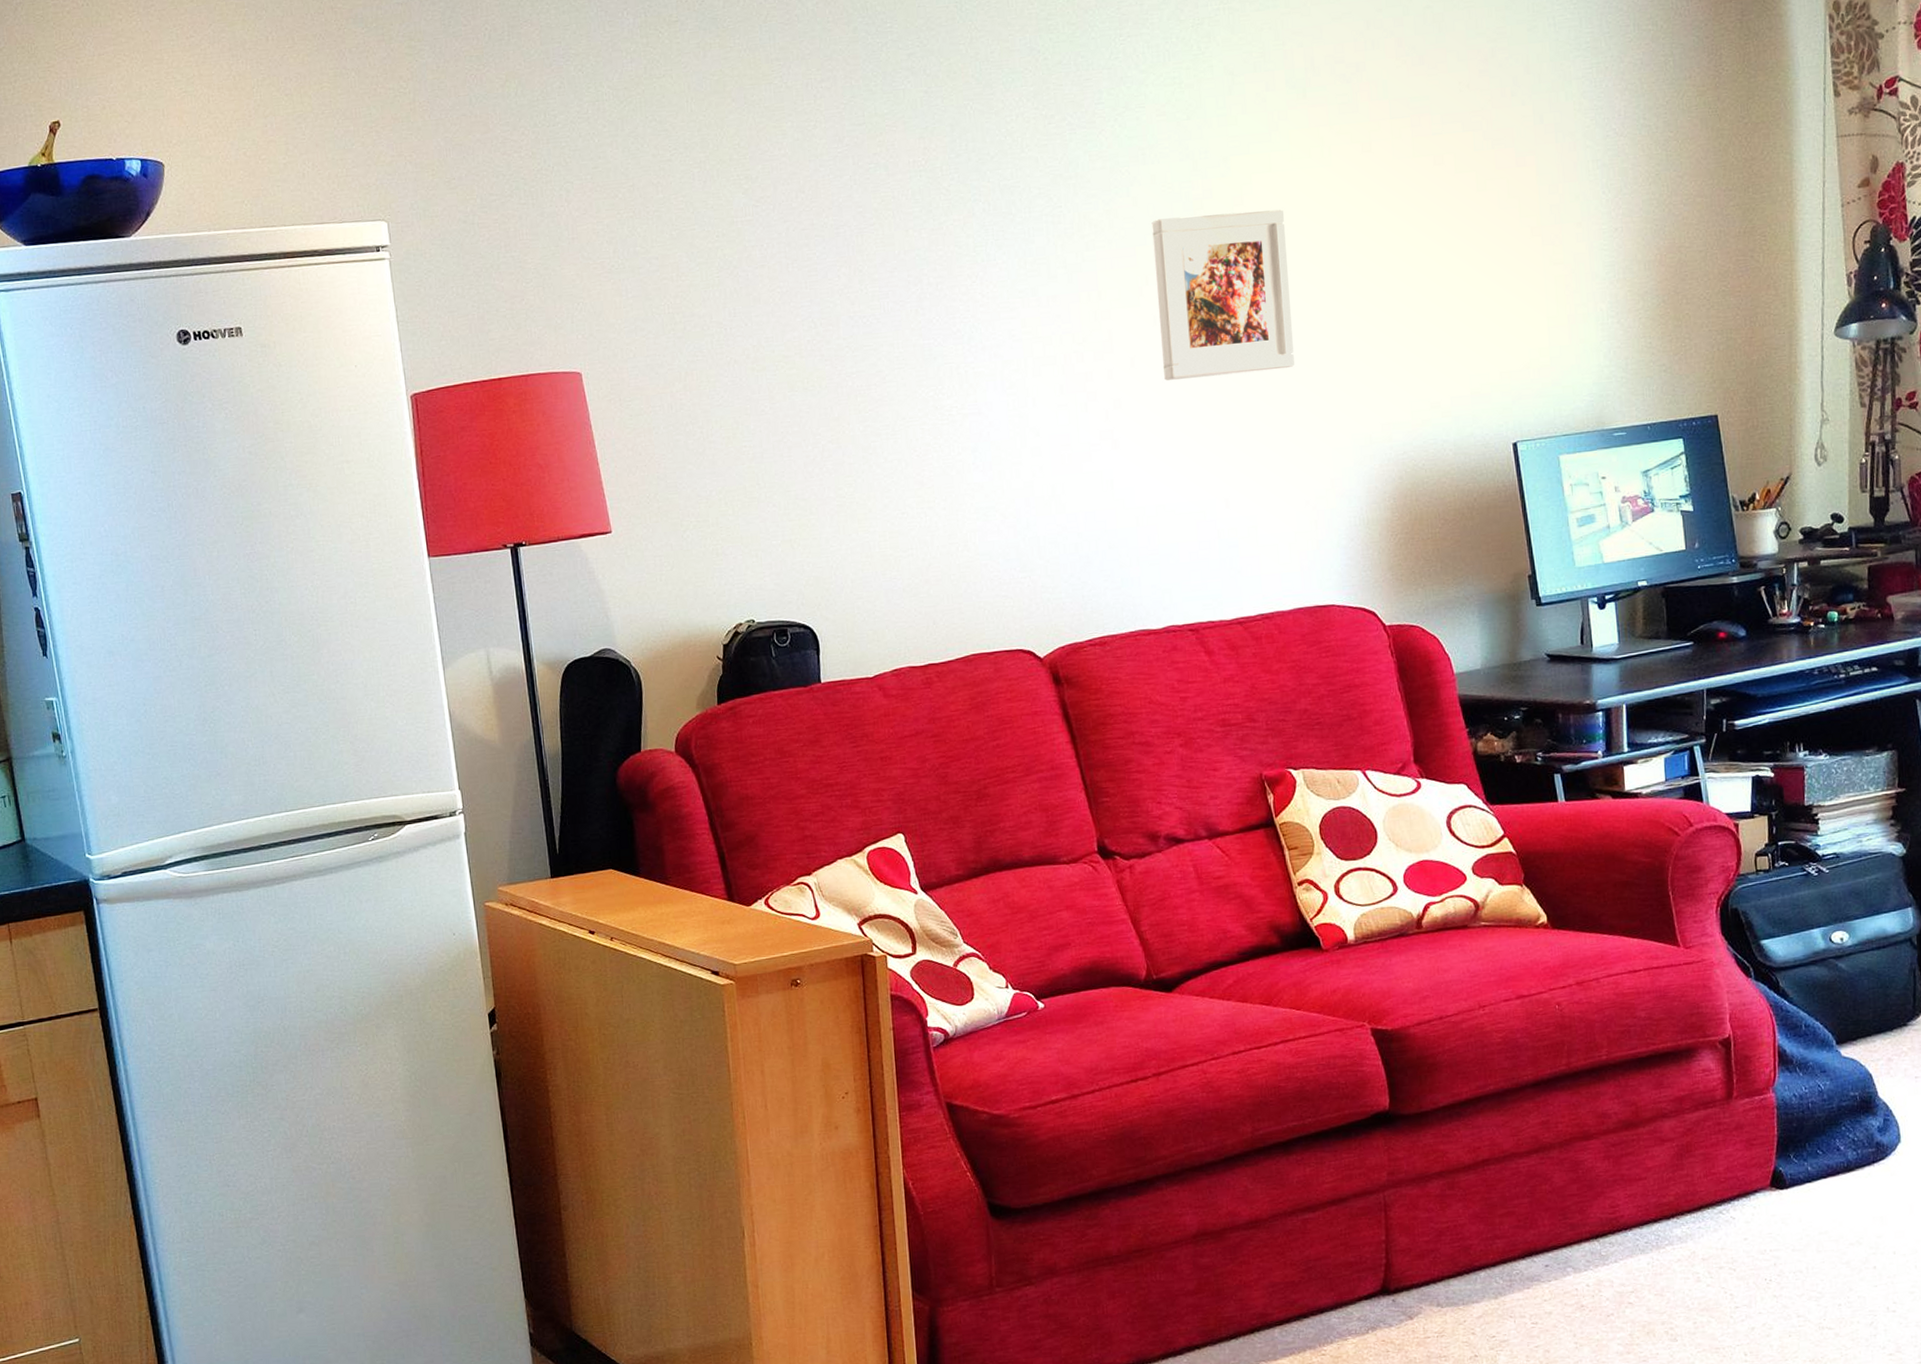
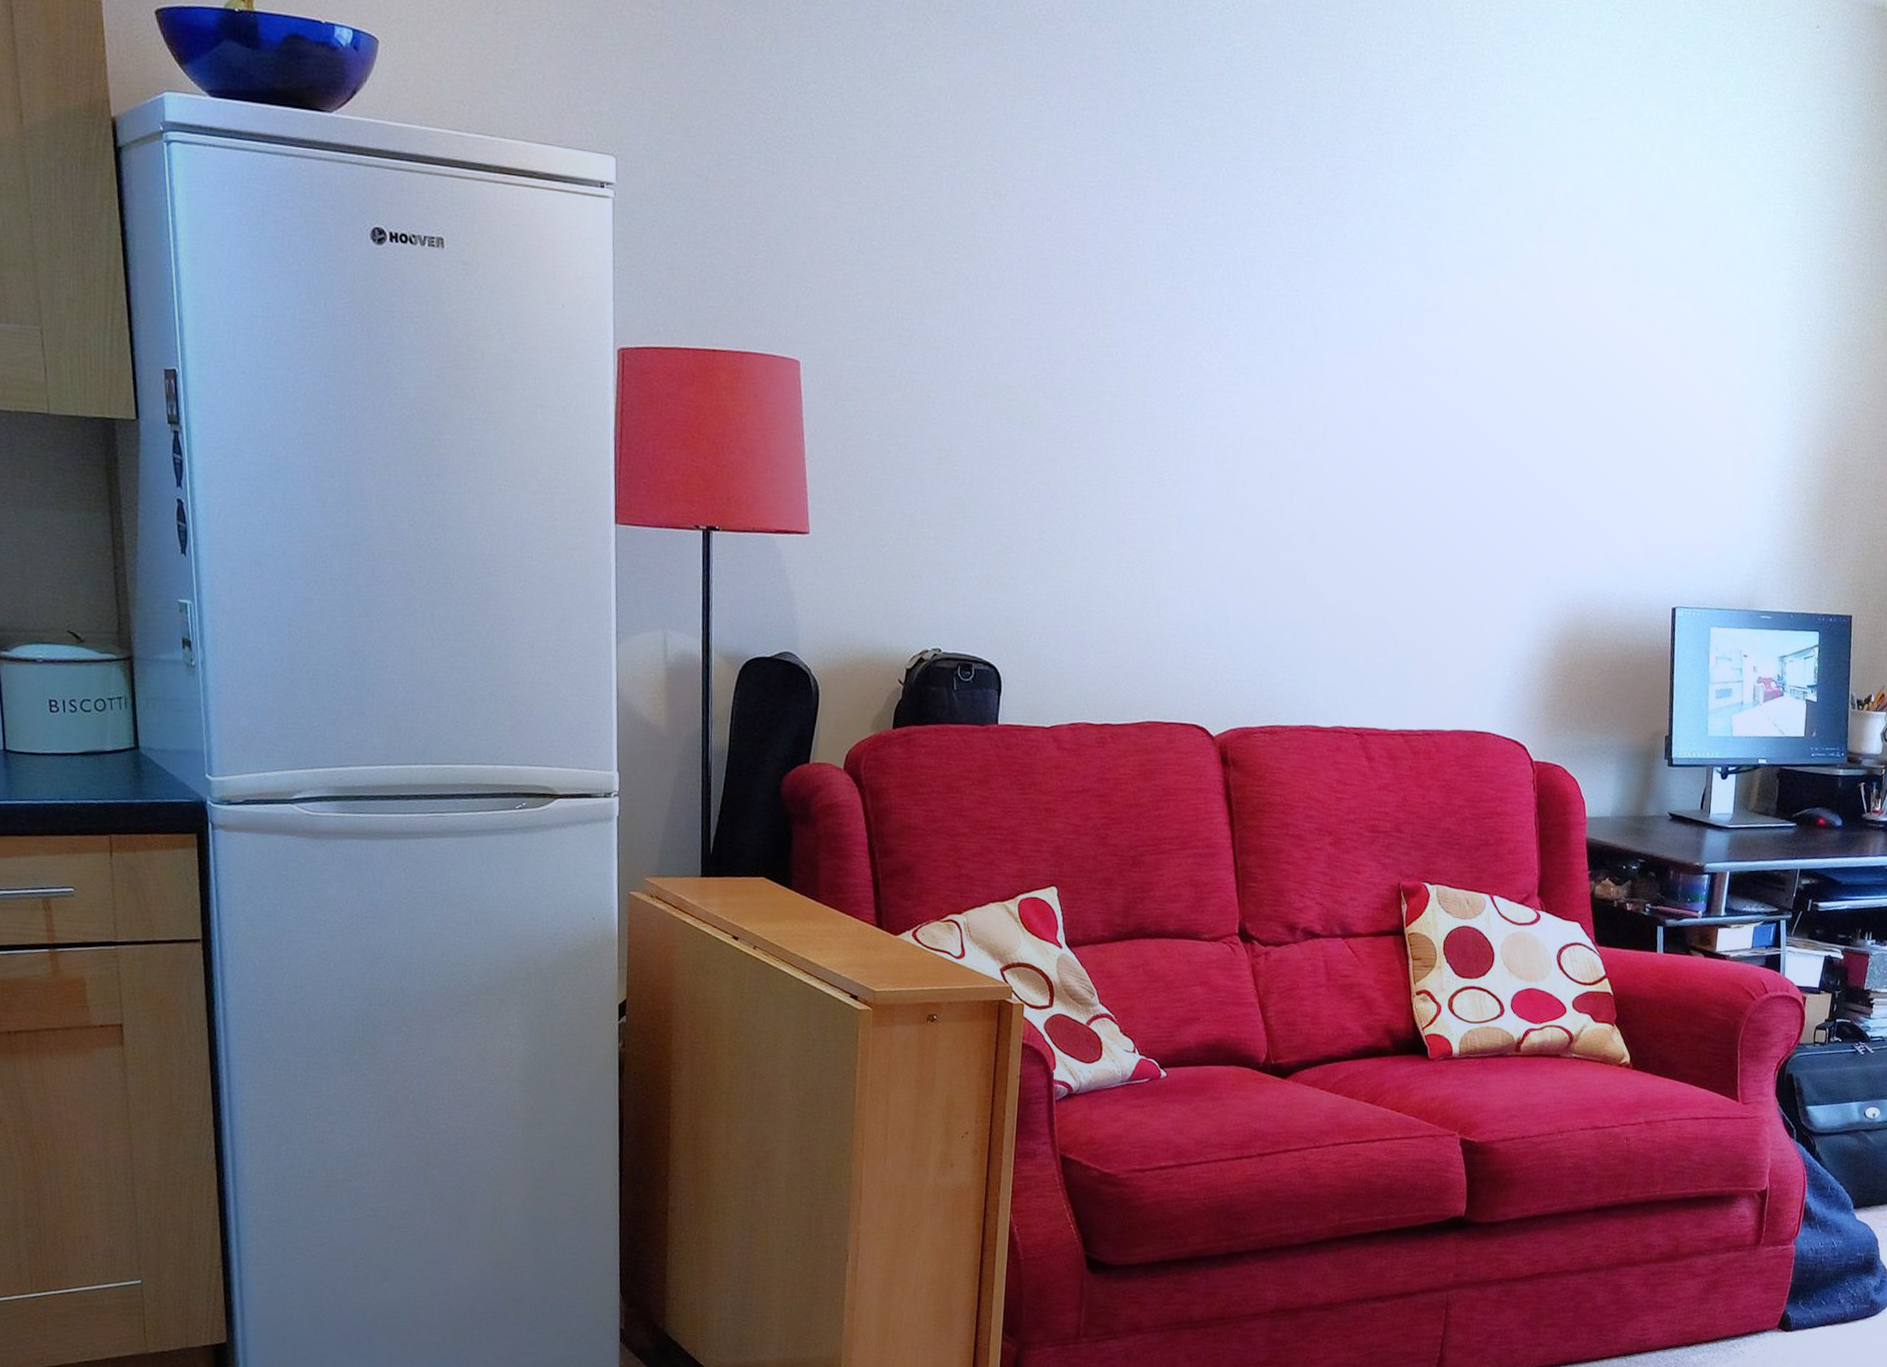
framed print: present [1151,209,1295,380] -> none [1369,323,1503,496]

